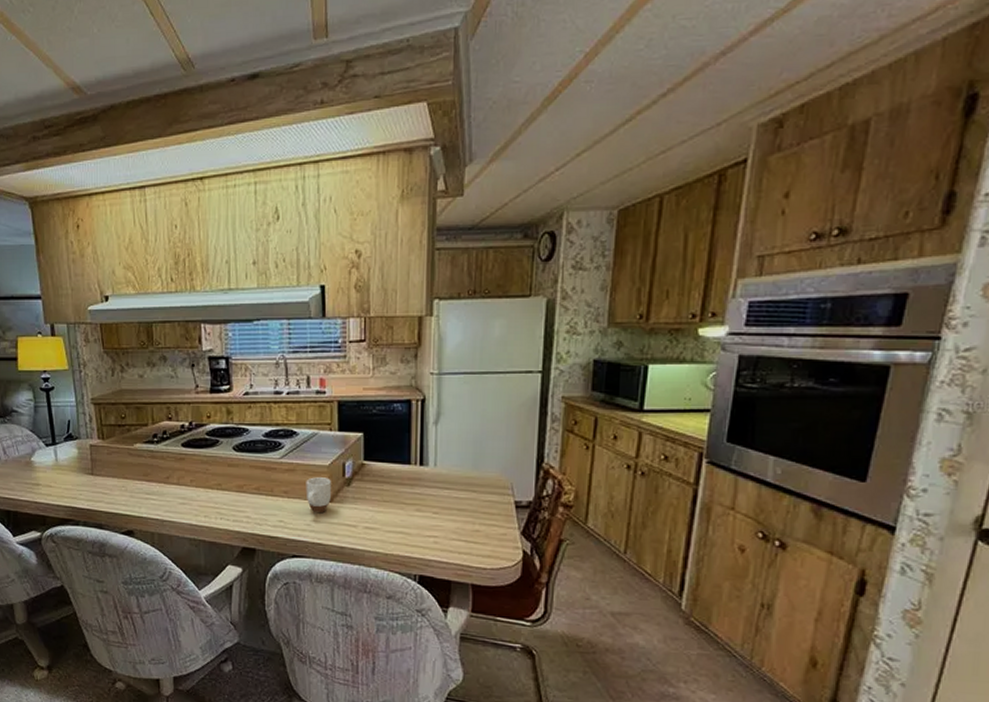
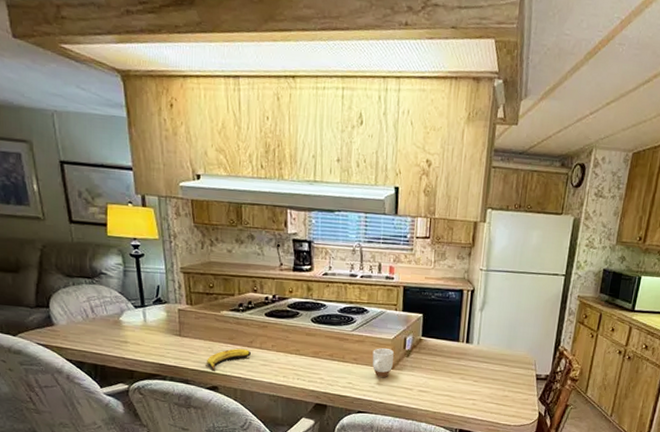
banana: none [121,486,168,513] -> present [207,348,251,371]

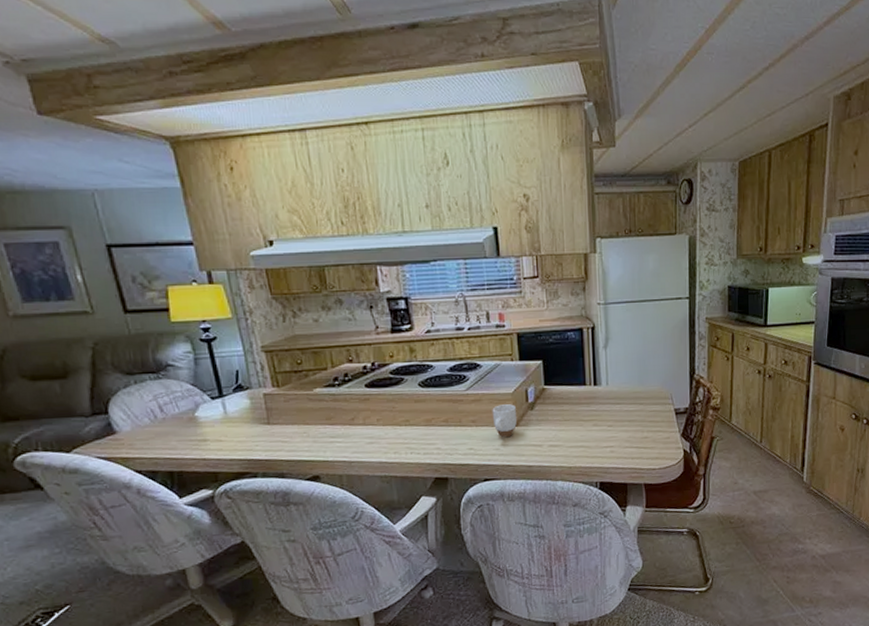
banana: present [207,348,251,371] -> none [303,428,354,459]

